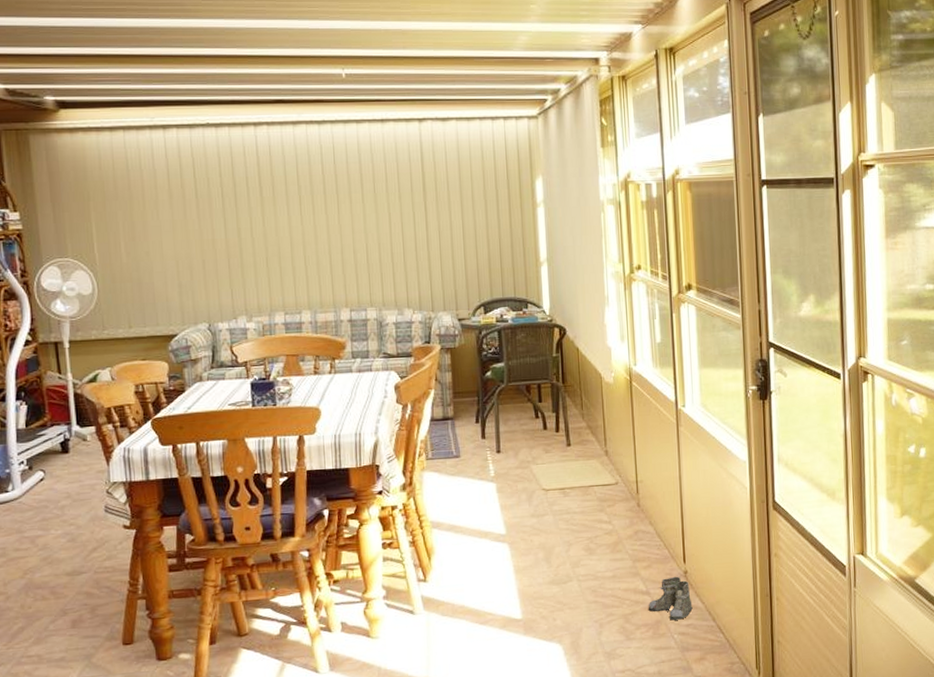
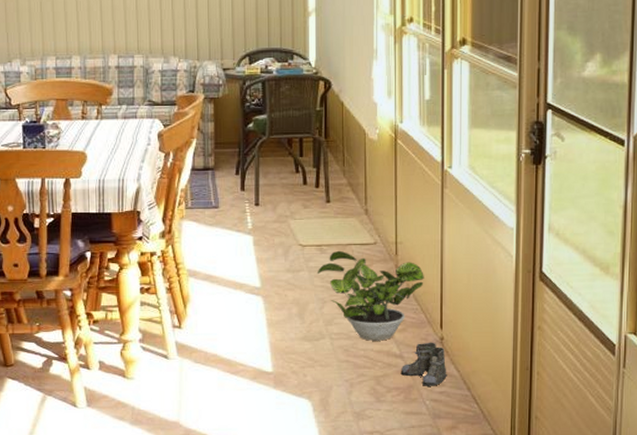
potted plant: none [561,492,665,580] -> present [317,250,424,341]

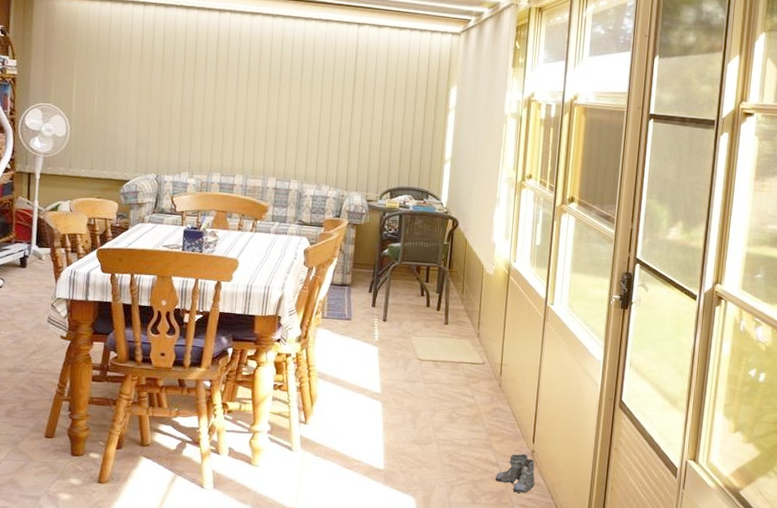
potted plant: present [317,250,424,341] -> none [431,367,523,449]

